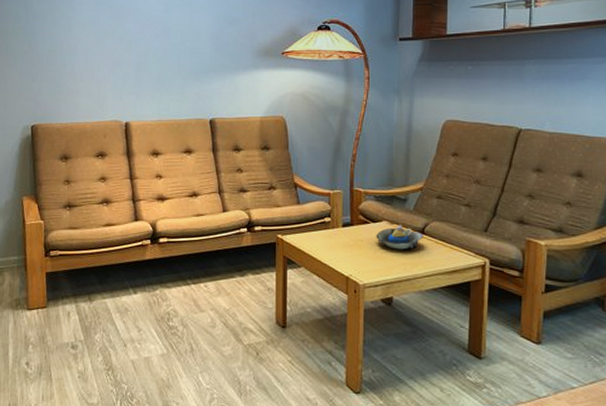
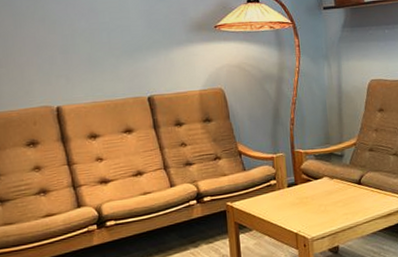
decorative bowl: present [376,225,423,250] -> none [319,178,360,202]

